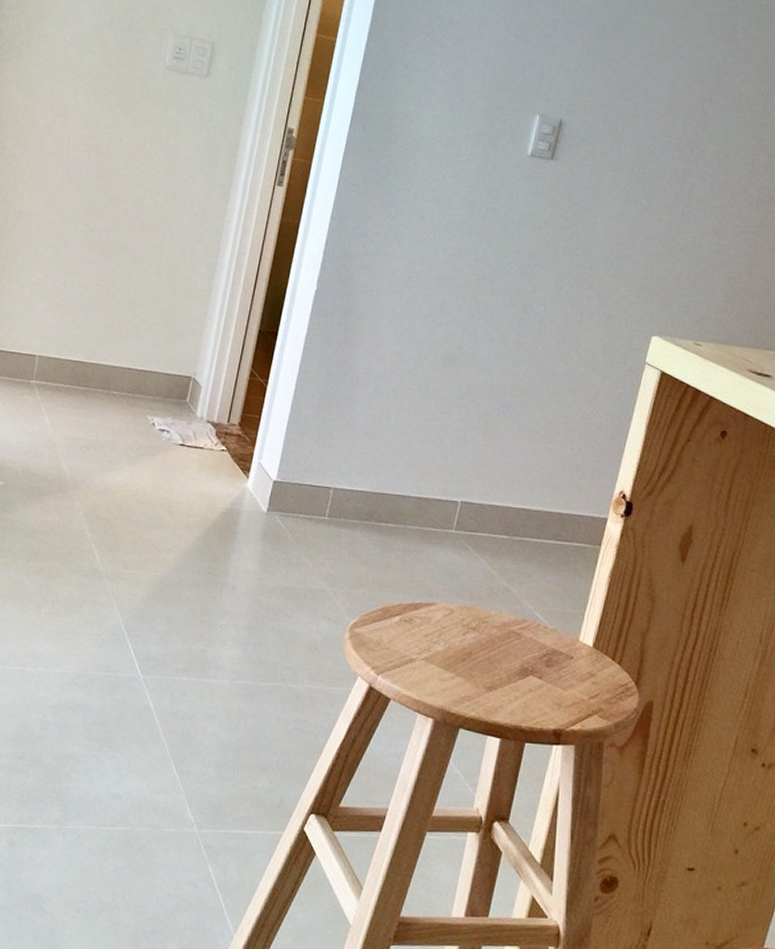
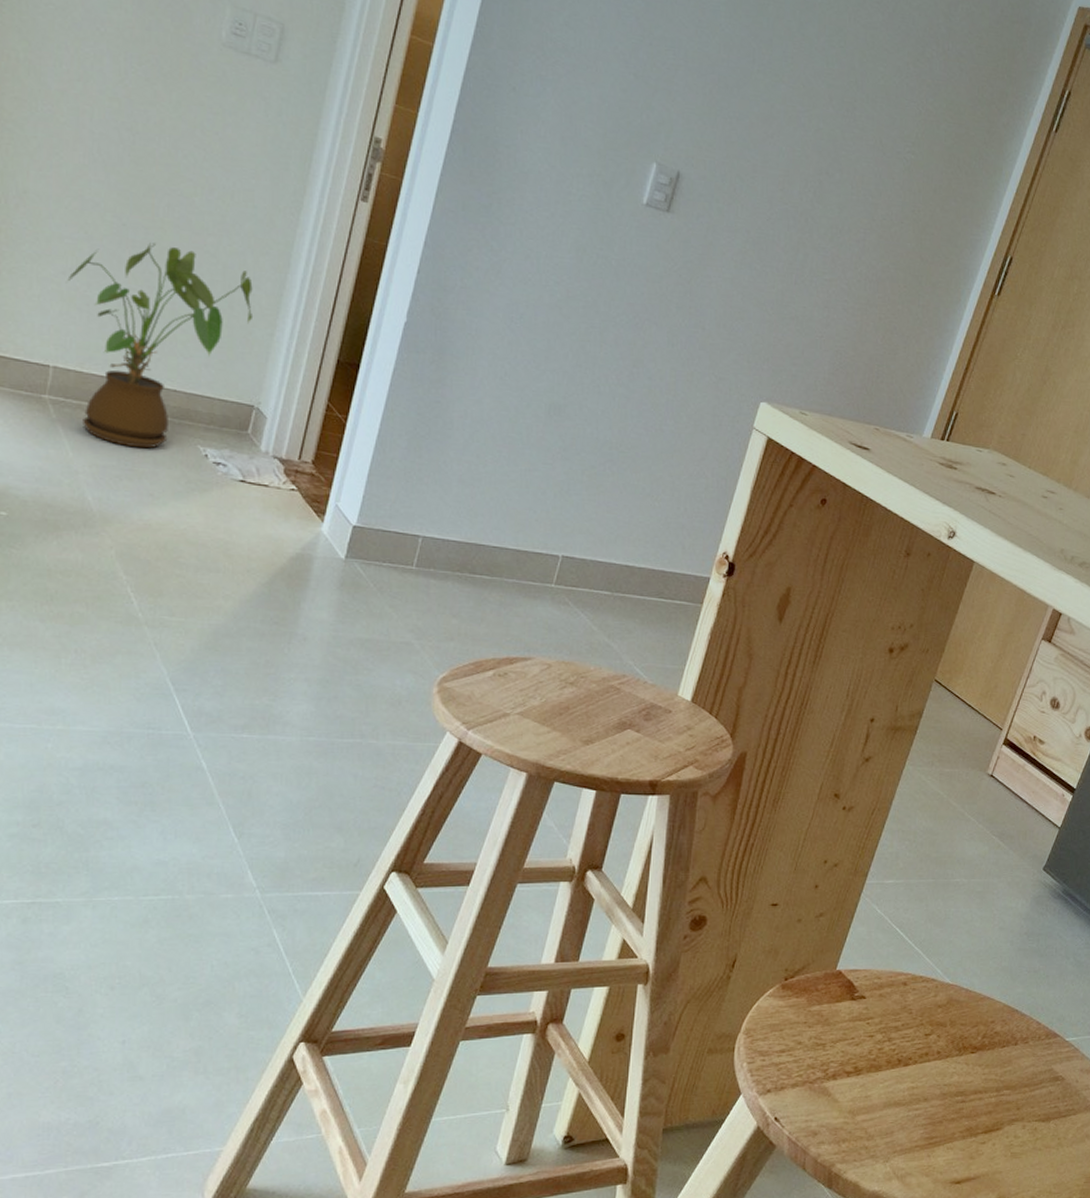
house plant: none [50,243,190,421] -> present [67,243,253,449]

